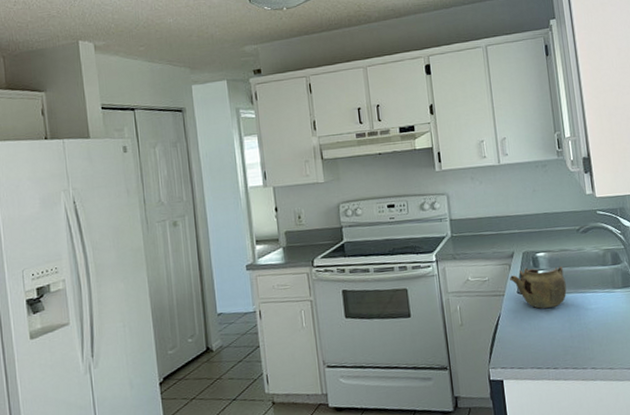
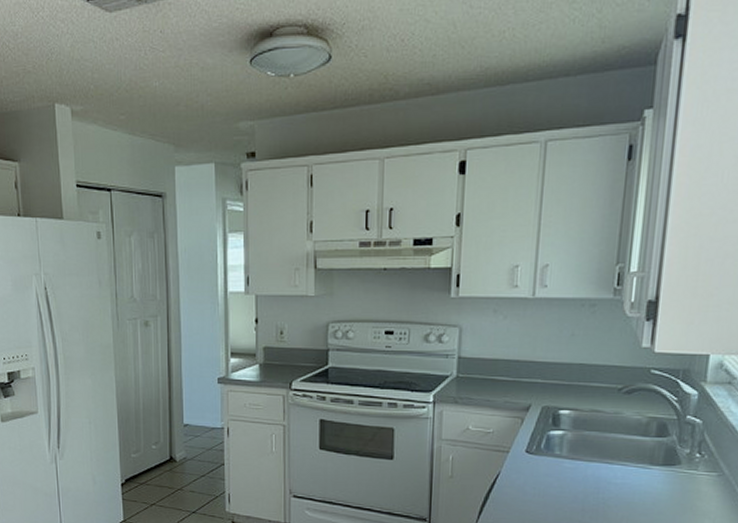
teapot: present [509,266,567,309] -> none [519,424,590,474]

